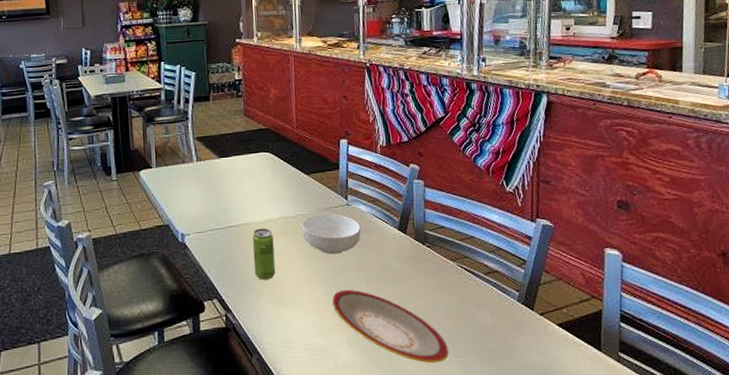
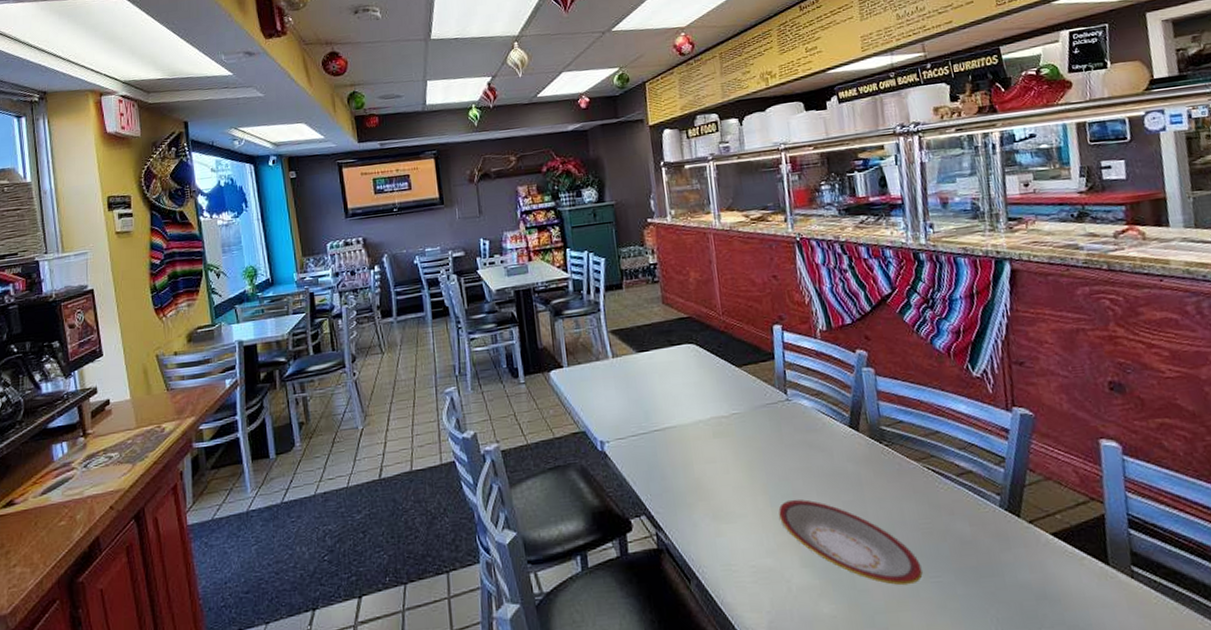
beverage can: present [252,228,276,280] -> none [680,430,711,492]
cereal bowl: present [301,213,361,255] -> none [735,411,806,459]

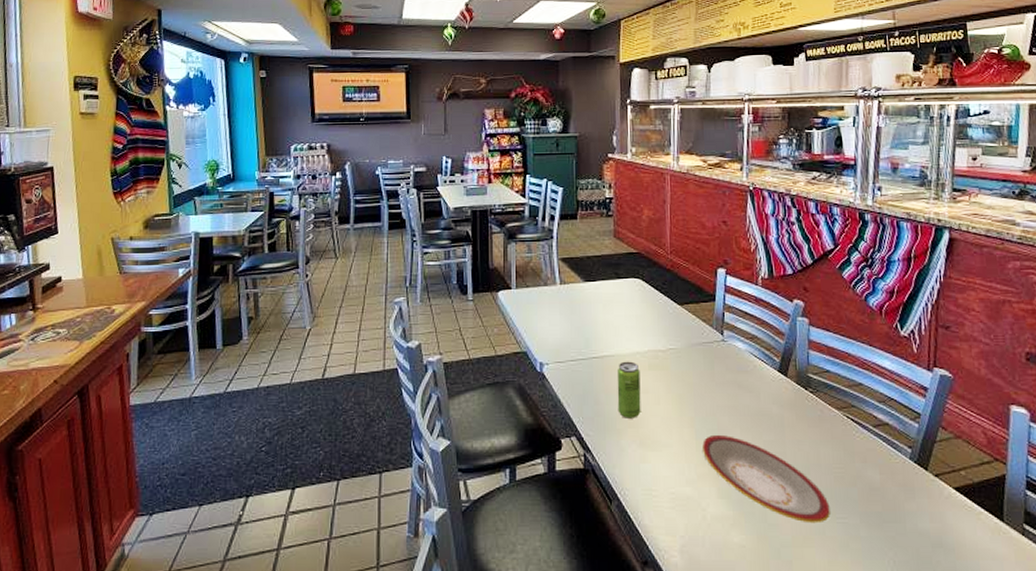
beverage can: none [680,430,711,492] -> present [616,361,641,418]

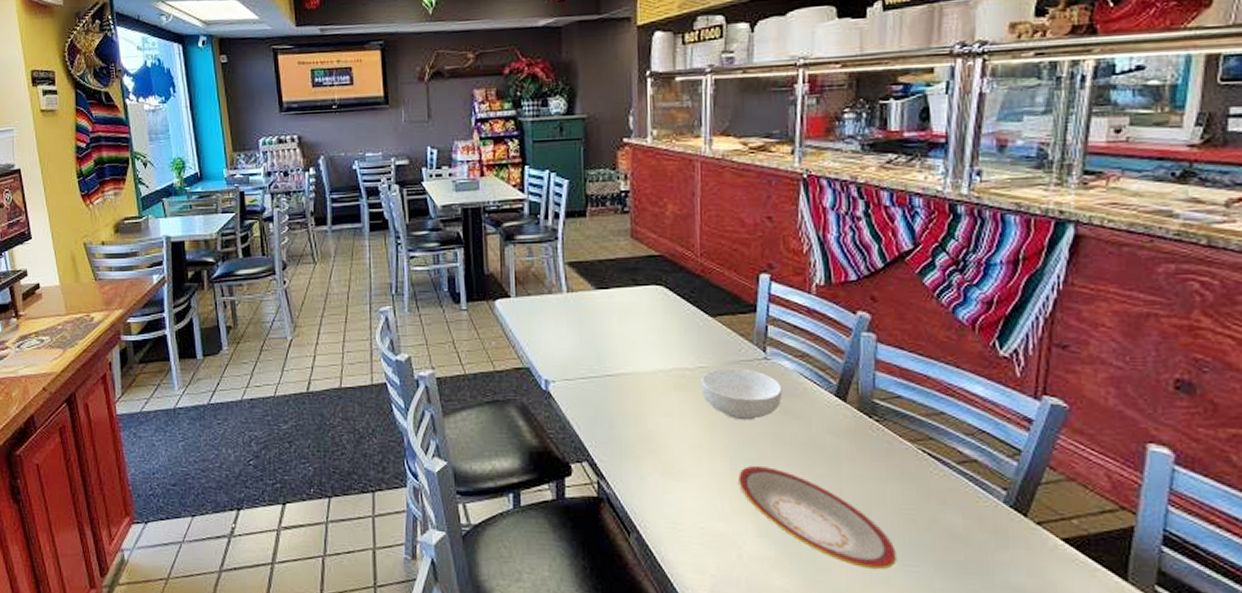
beverage can: present [616,361,641,418] -> none [635,380,665,444]
cereal bowl: none [671,349,737,395] -> present [701,368,783,421]

